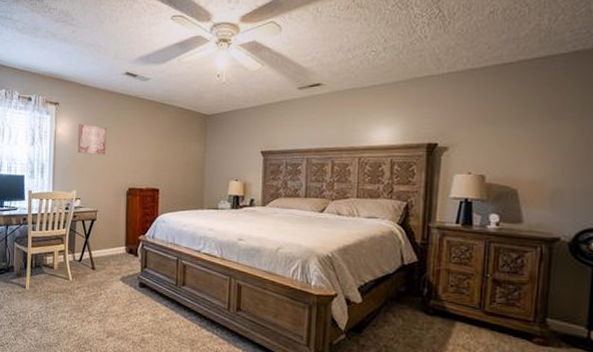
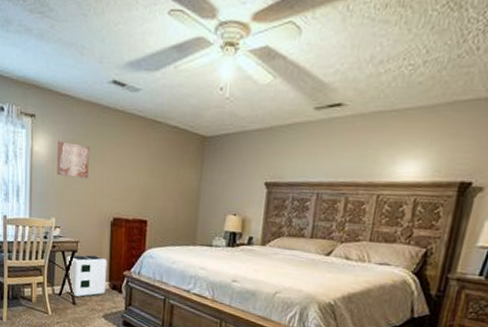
air purifier: none [85,222,124,262] -> present [66,255,108,297]

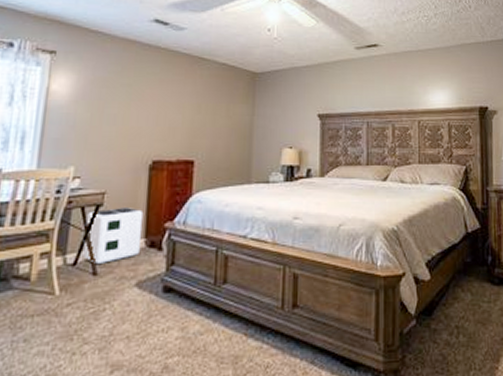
wall art: present [57,141,91,180] -> none [80,79,126,120]

